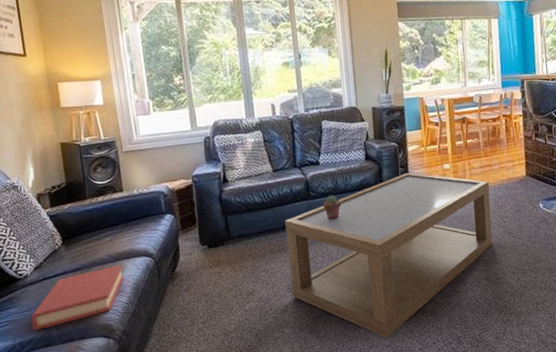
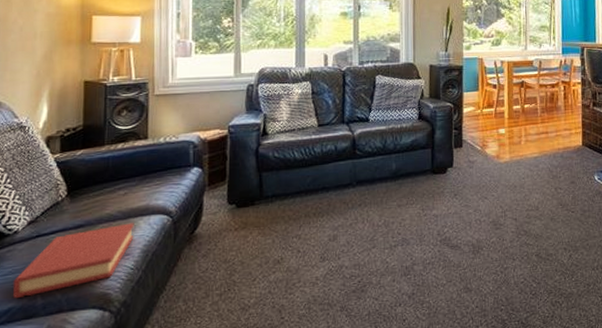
coffee table: present [284,172,493,338] -> none [324,135,546,319]
potted succulent: present [323,194,341,220] -> none [369,154,389,182]

